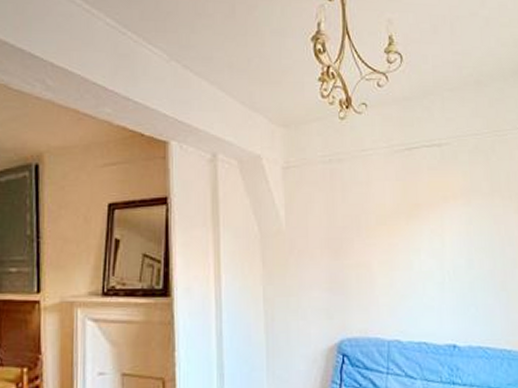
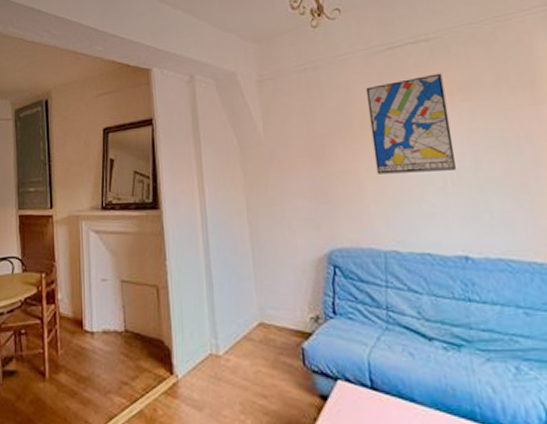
wall art: none [384,177,453,269] -> present [365,73,456,174]

